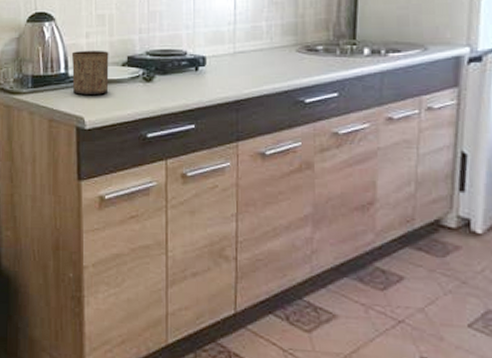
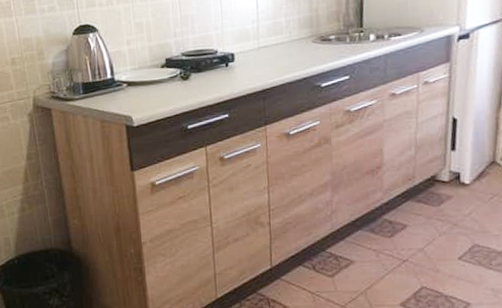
cup: present [71,50,109,95] -> none [115,55,151,97]

